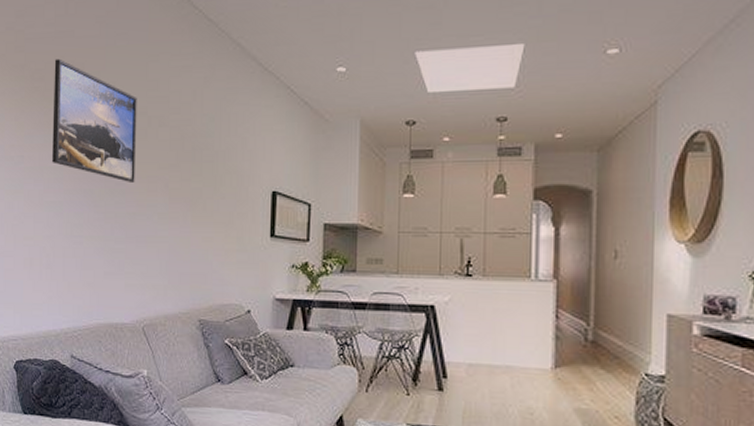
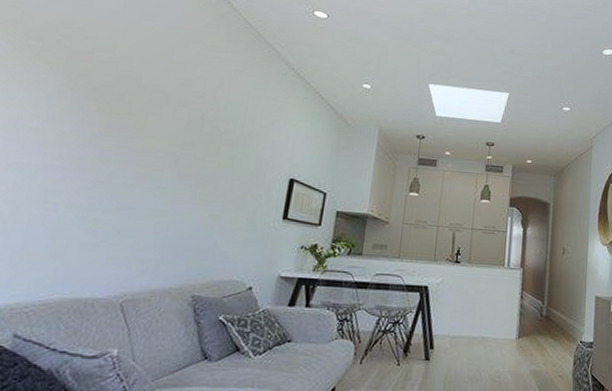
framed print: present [52,58,137,182] -> none [34,23,157,155]

